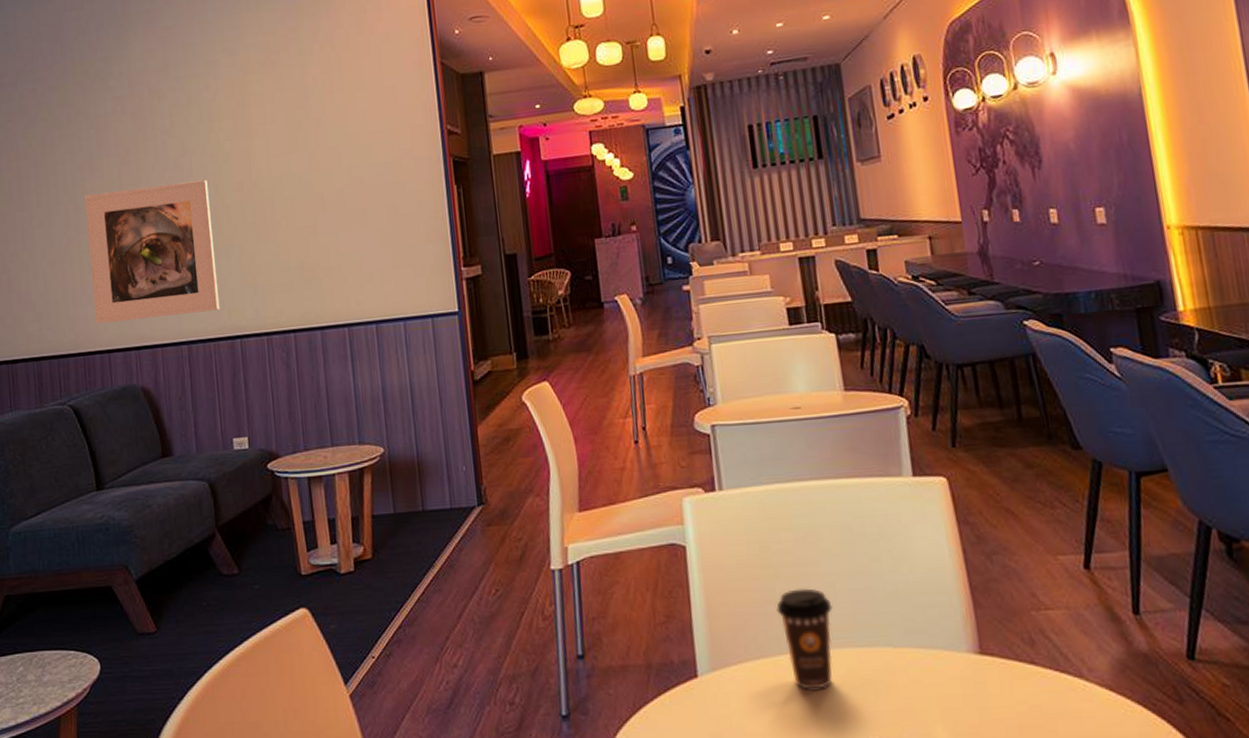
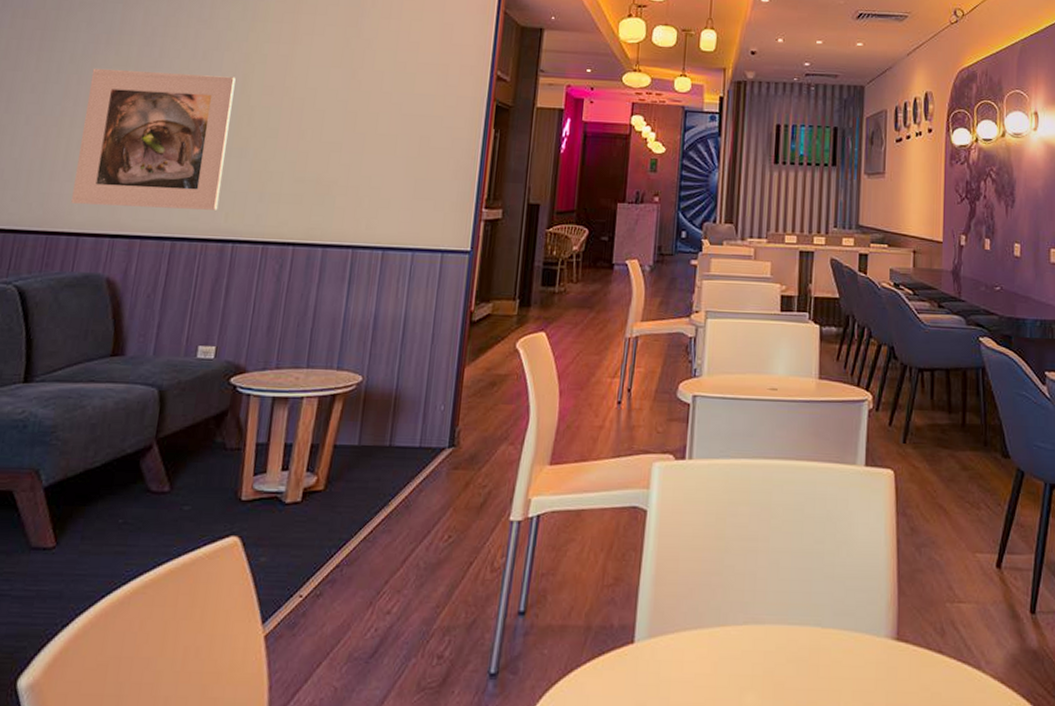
coffee cup: present [776,588,833,690] -> none [721,562,773,664]

